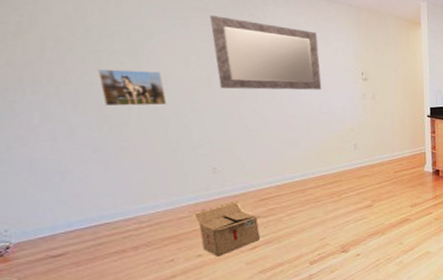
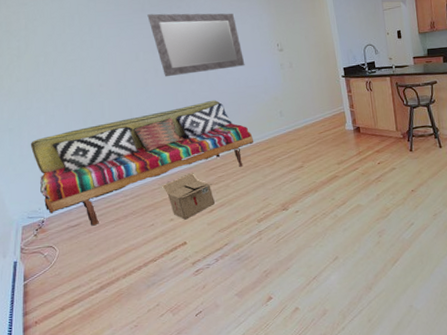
sofa: none [9,122,320,257] -> present [30,99,254,226]
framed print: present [97,68,167,107] -> none [75,70,127,105]

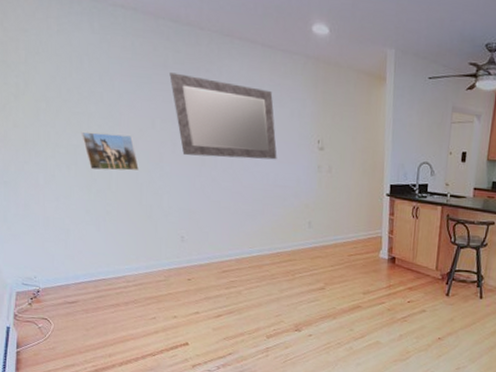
sofa: present [30,99,254,226] -> none [27,193,275,307]
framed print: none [75,70,127,105] -> present [81,131,139,171]
cardboard box: present [162,173,215,220] -> none [168,271,224,320]

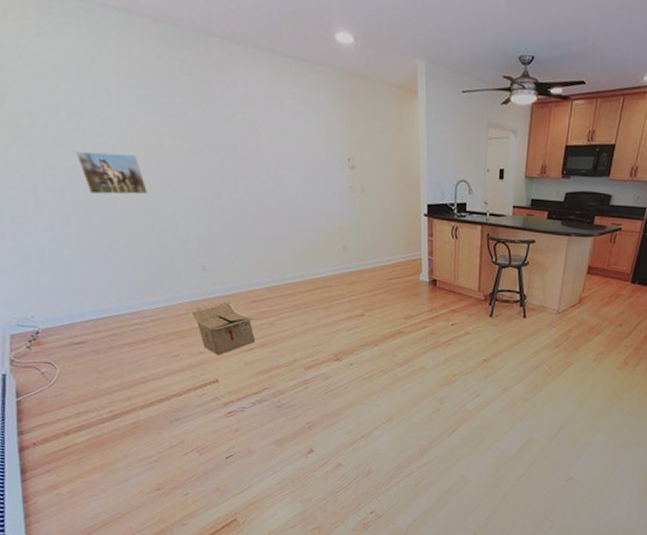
cardboard box: none [168,271,224,320] -> present [191,302,255,355]
mirror: present [169,72,277,160] -> none [176,84,305,180]

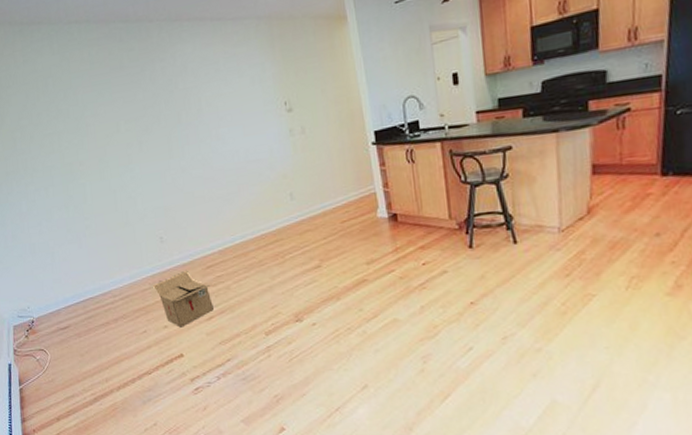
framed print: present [74,150,147,195] -> none [53,144,110,188]

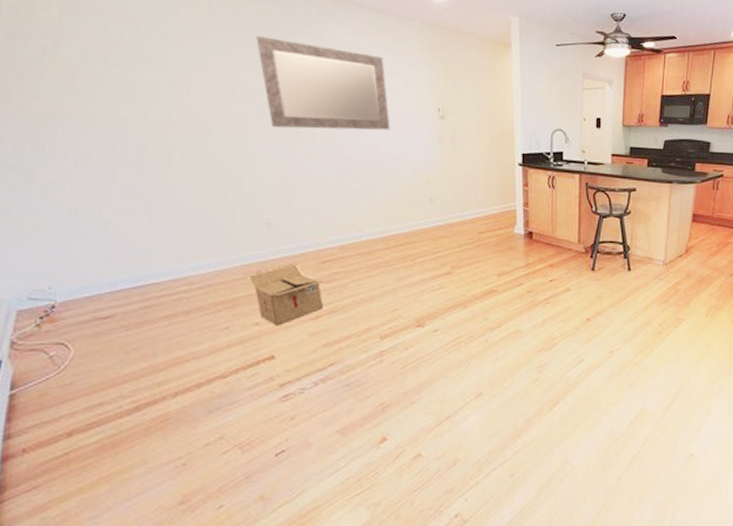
mirror: none [126,63,245,152] -> present [256,36,391,131]

